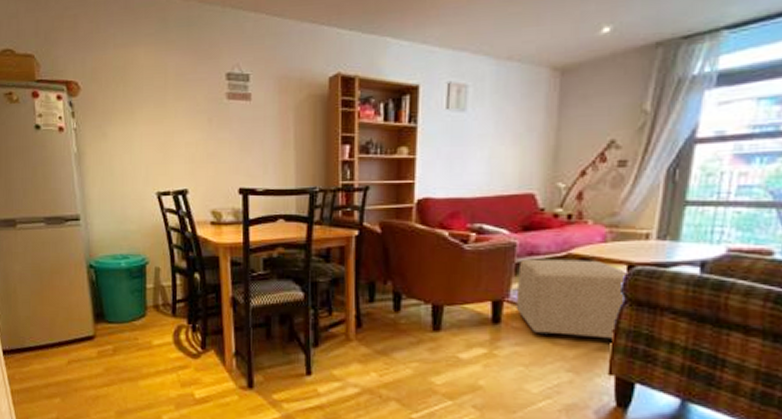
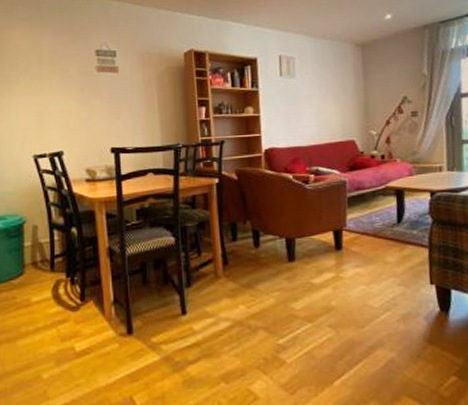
ottoman: present [516,258,629,341] -> none [350,190,432,257]

